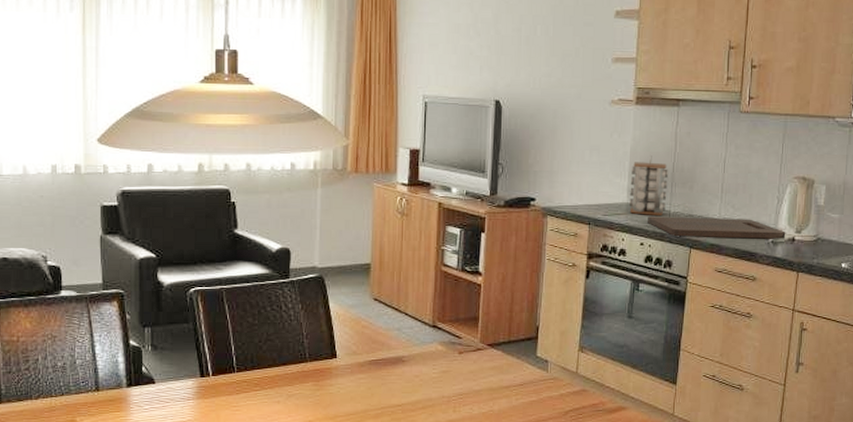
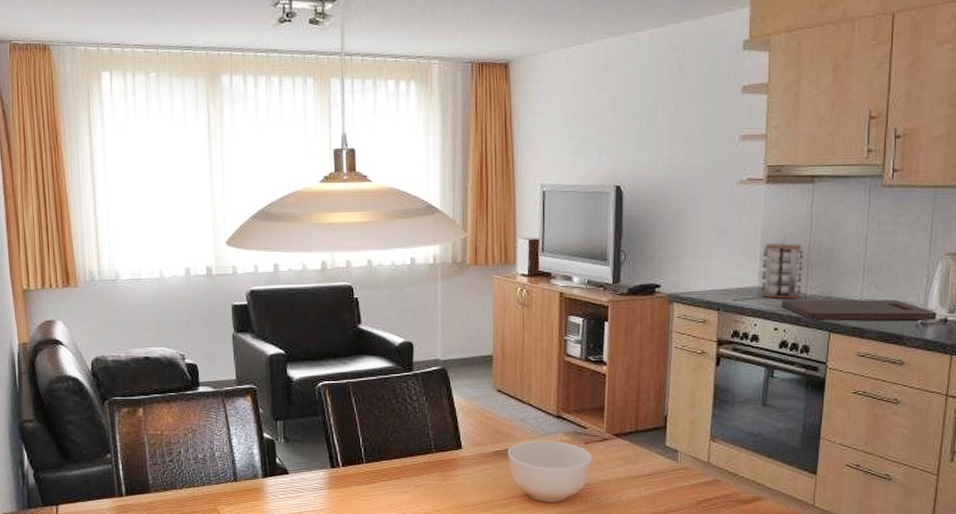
bowl: none [382,349,466,412] -> present [507,440,592,502]

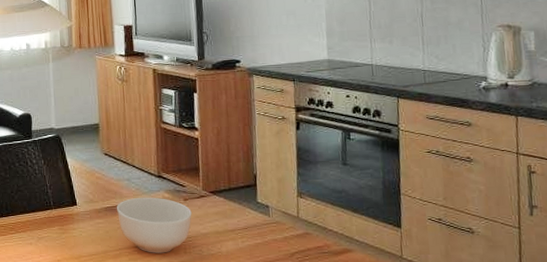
spice rack: present [762,236,803,300] -> none [329,16,368,71]
cutting board: present [782,299,937,321] -> none [350,67,498,88]

